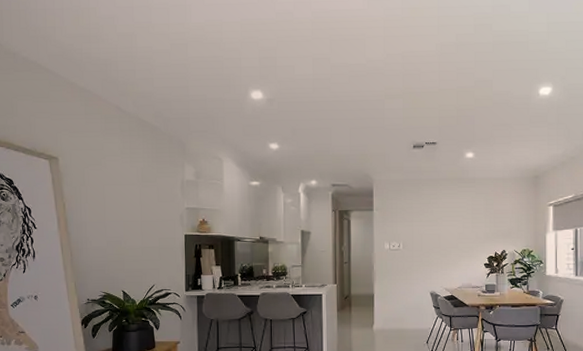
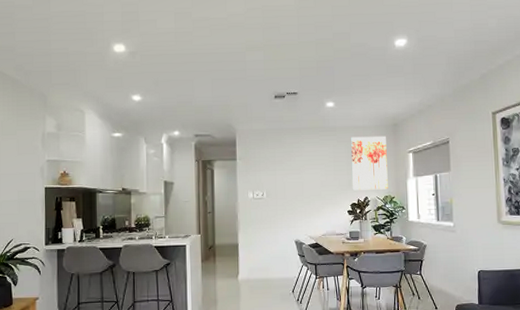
wall art: none [489,188,526,243] -> present [351,136,388,191]

